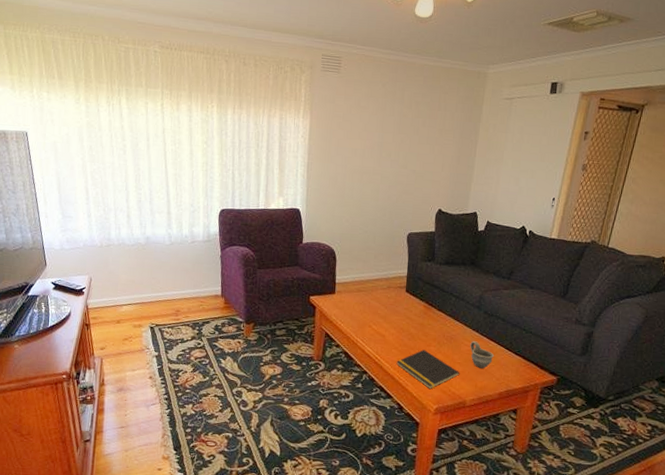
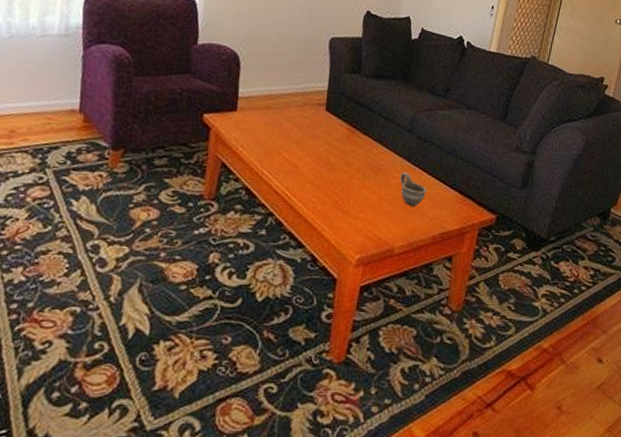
notepad: present [396,349,460,390] -> none [311,183,388,235]

